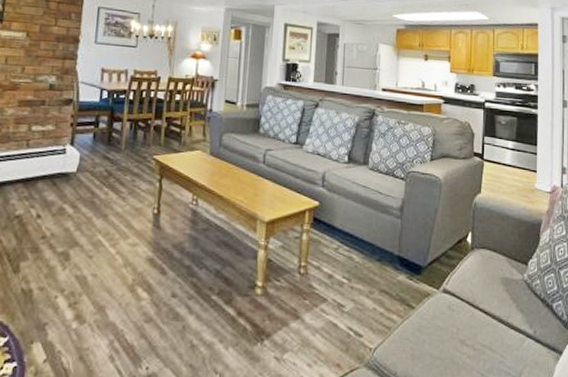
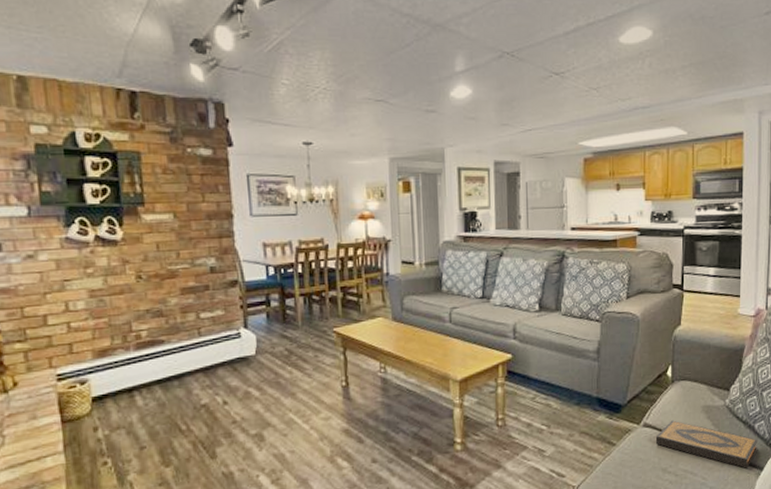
hardback book: none [454,289,557,351] -> present [655,420,758,469]

